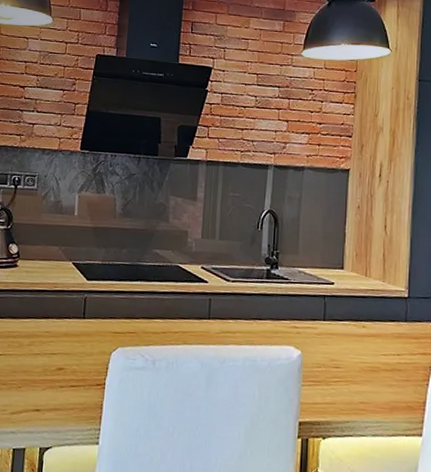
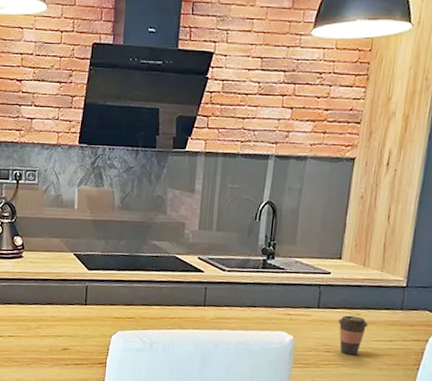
coffee cup: none [345,327,374,371] -> present [338,315,368,355]

